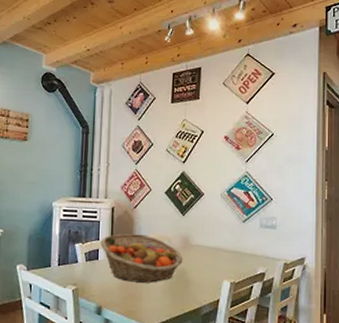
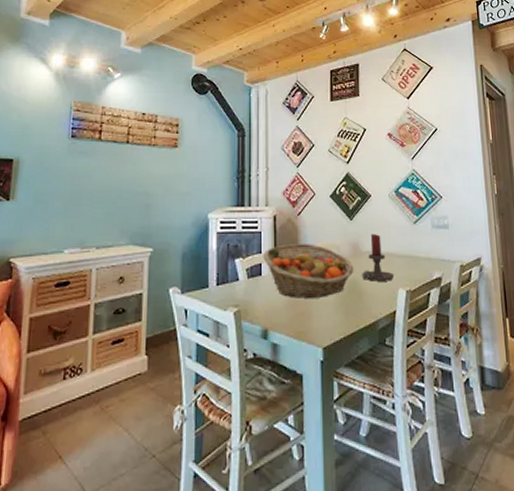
candle holder: none [189,228,220,273] -> present [361,233,394,282]

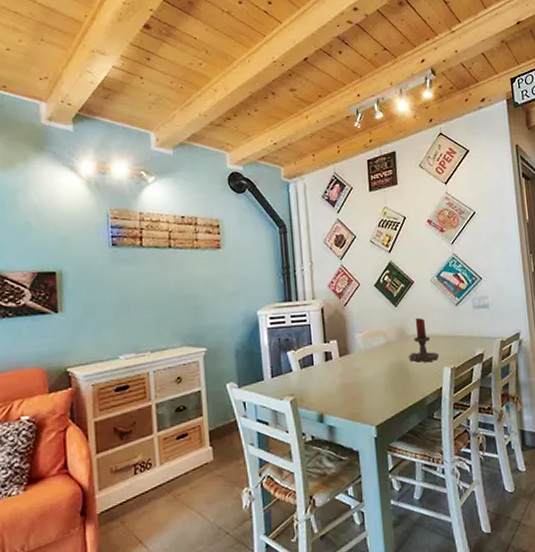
fruit basket: present [263,244,354,298] -> none [313,332,401,383]

